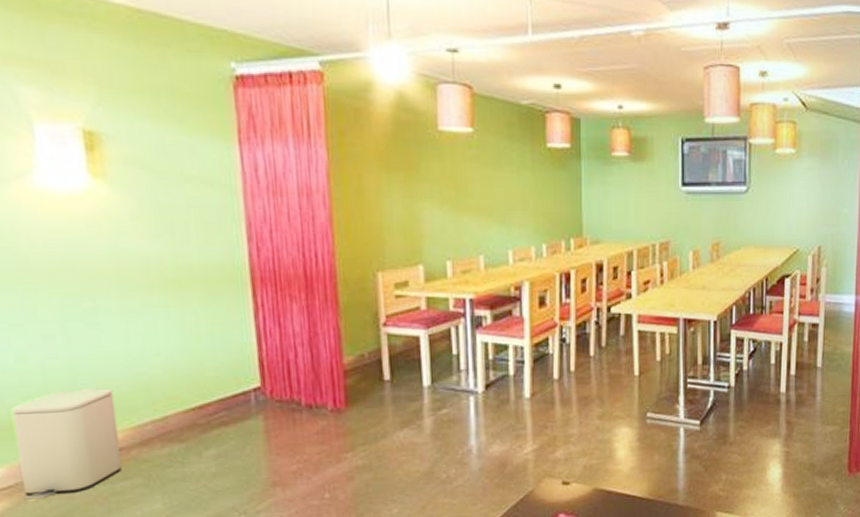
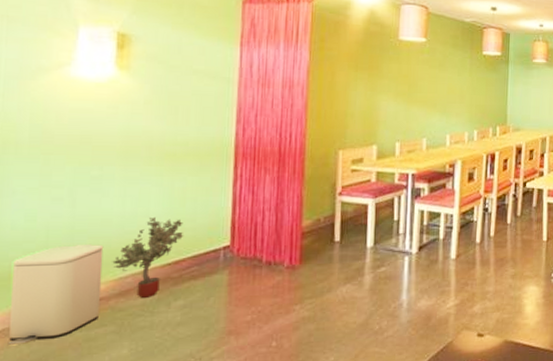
potted tree: none [126,355,205,448] -> present [112,216,184,299]

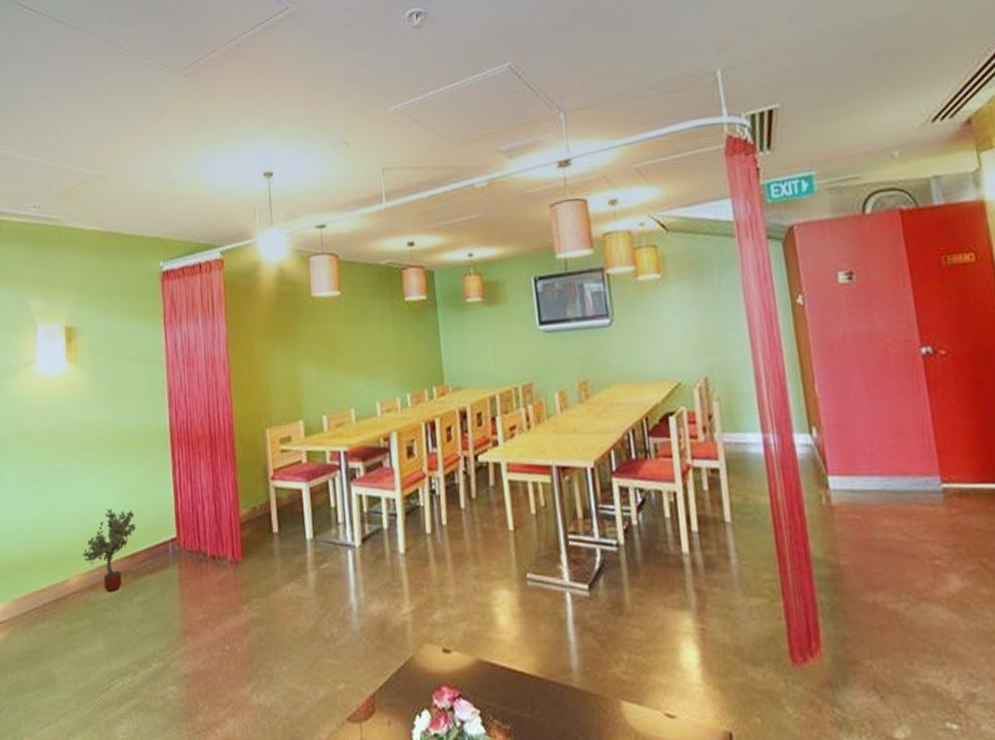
pedal bin: present [7,244,104,345] -> none [10,537,78,634]

